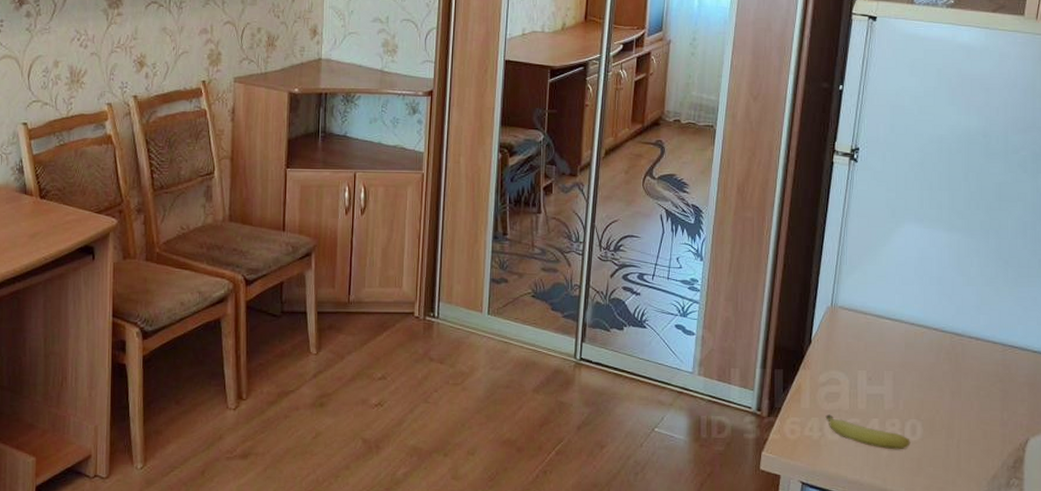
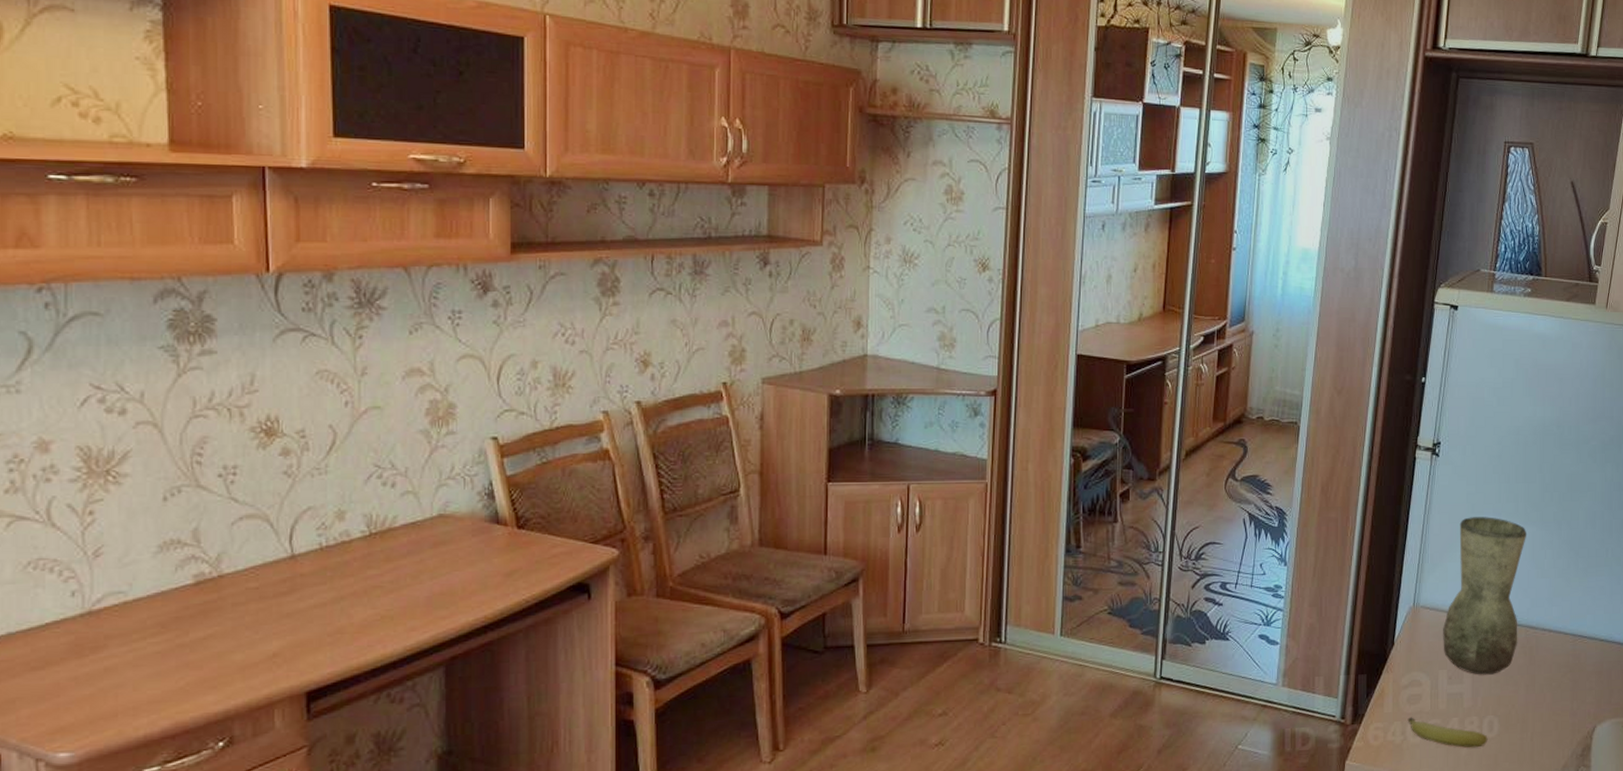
vase: none [862,222,952,379] -> present [1443,517,1527,675]

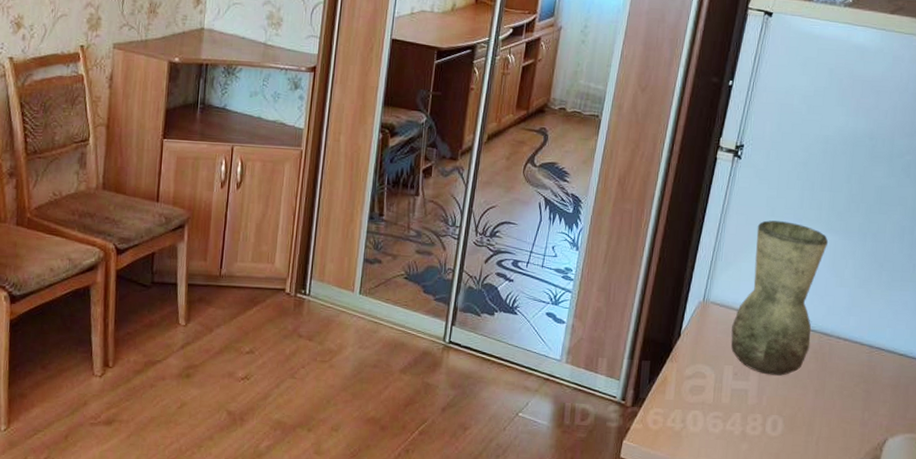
fruit: present [1407,717,1488,748] -> none [688,407,771,445]

